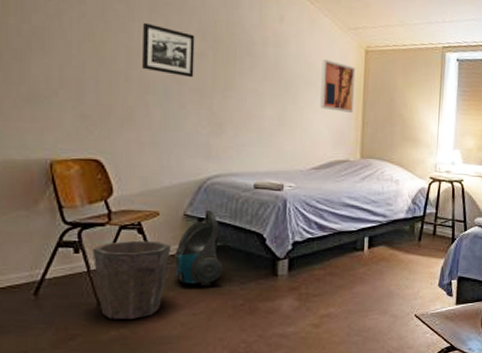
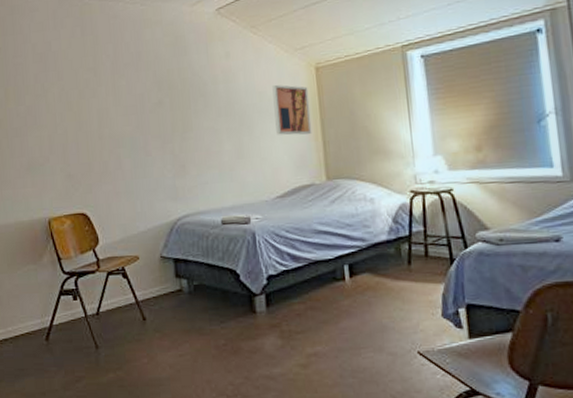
waste bin: present [92,240,171,319] -> none [87,284,153,362]
picture frame: present [142,22,195,78] -> none [109,84,155,127]
vacuum cleaner: present [175,209,222,286] -> none [156,249,202,327]

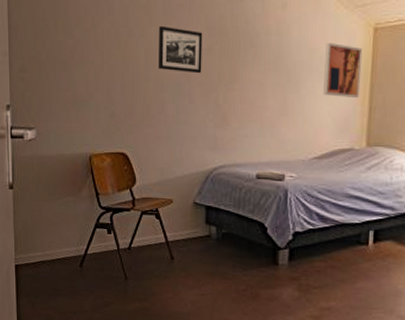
picture frame: none [109,84,155,127] -> present [159,25,203,74]

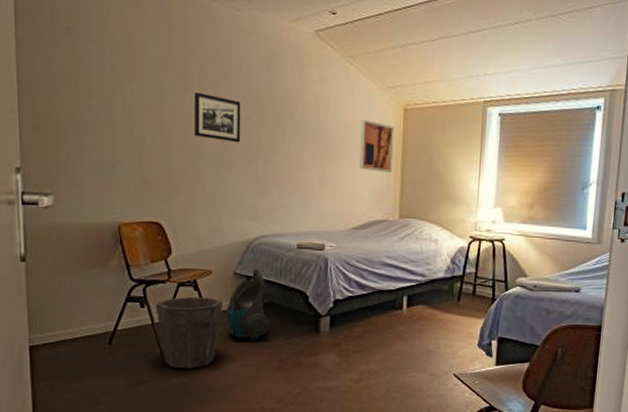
waste bin: none [121,224,182,294] -> present [155,296,223,368]
vacuum cleaner: none [186,198,227,270] -> present [227,268,269,340]

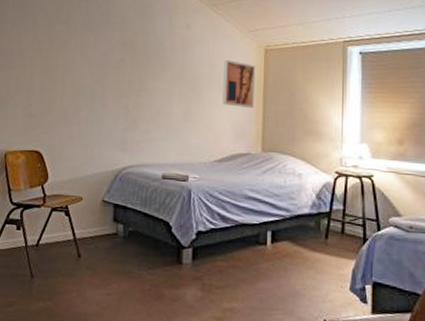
waste bin: present [155,296,223,368] -> none [30,221,91,293]
picture frame: present [195,91,241,143] -> none [75,38,116,82]
vacuum cleaner: present [227,268,269,340] -> none [93,196,133,269]

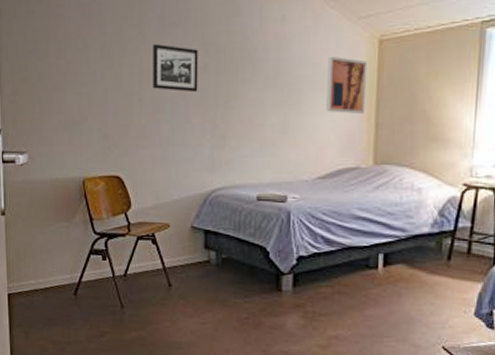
picture frame: none [75,38,116,82] -> present [153,43,198,93]

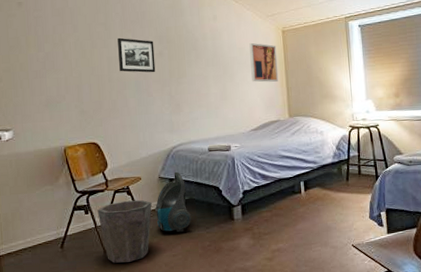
waste bin: none [116,250,180,323] -> present [97,200,152,263]
vacuum cleaner: none [184,222,227,297] -> present [155,171,191,233]

